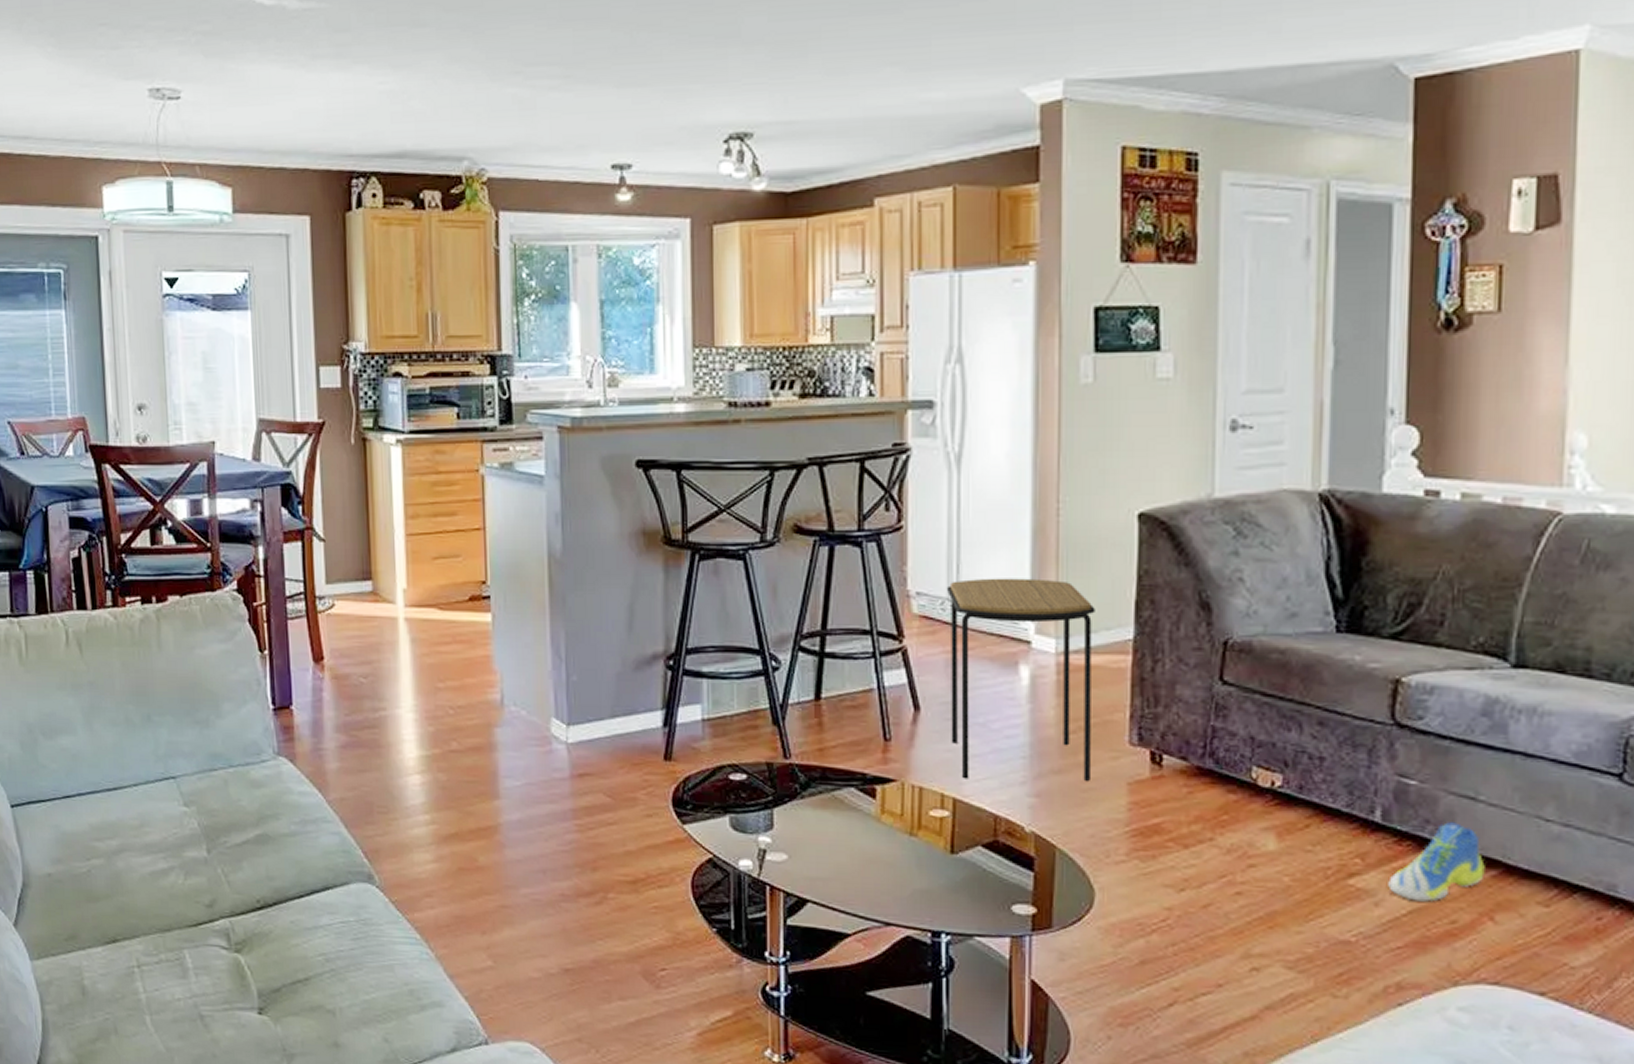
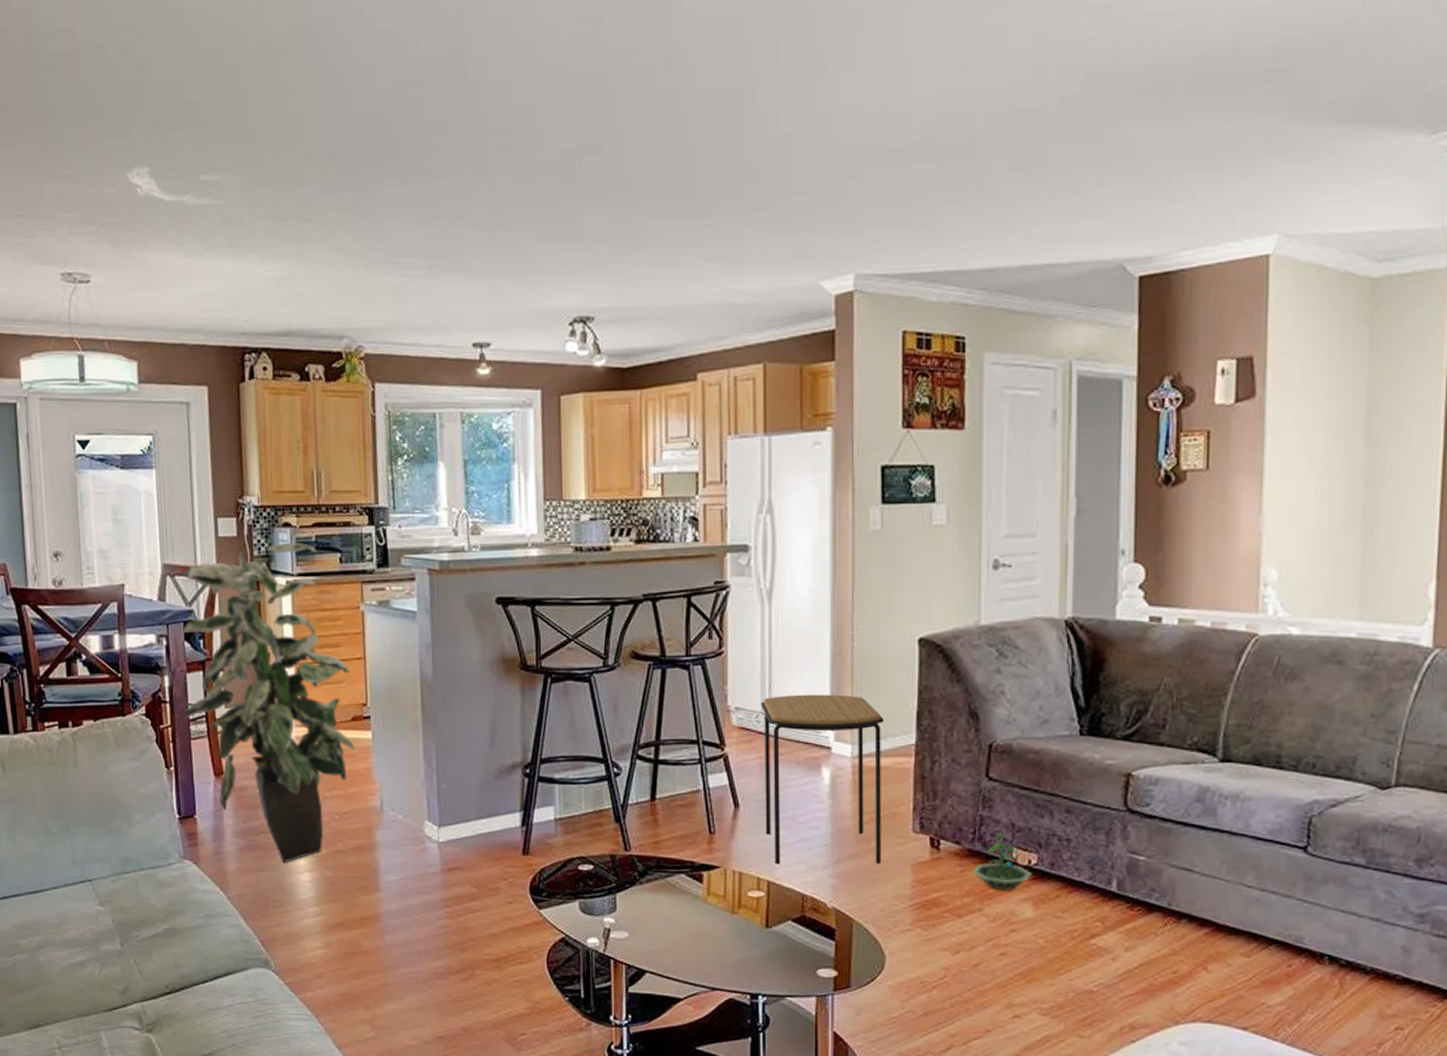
indoor plant: none [280,394,474,762] -> present [182,542,356,862]
terrarium: none [1201,747,1276,818] -> present [971,832,1033,891]
sneaker: present [1388,822,1485,902] -> none [1123,890,1200,956]

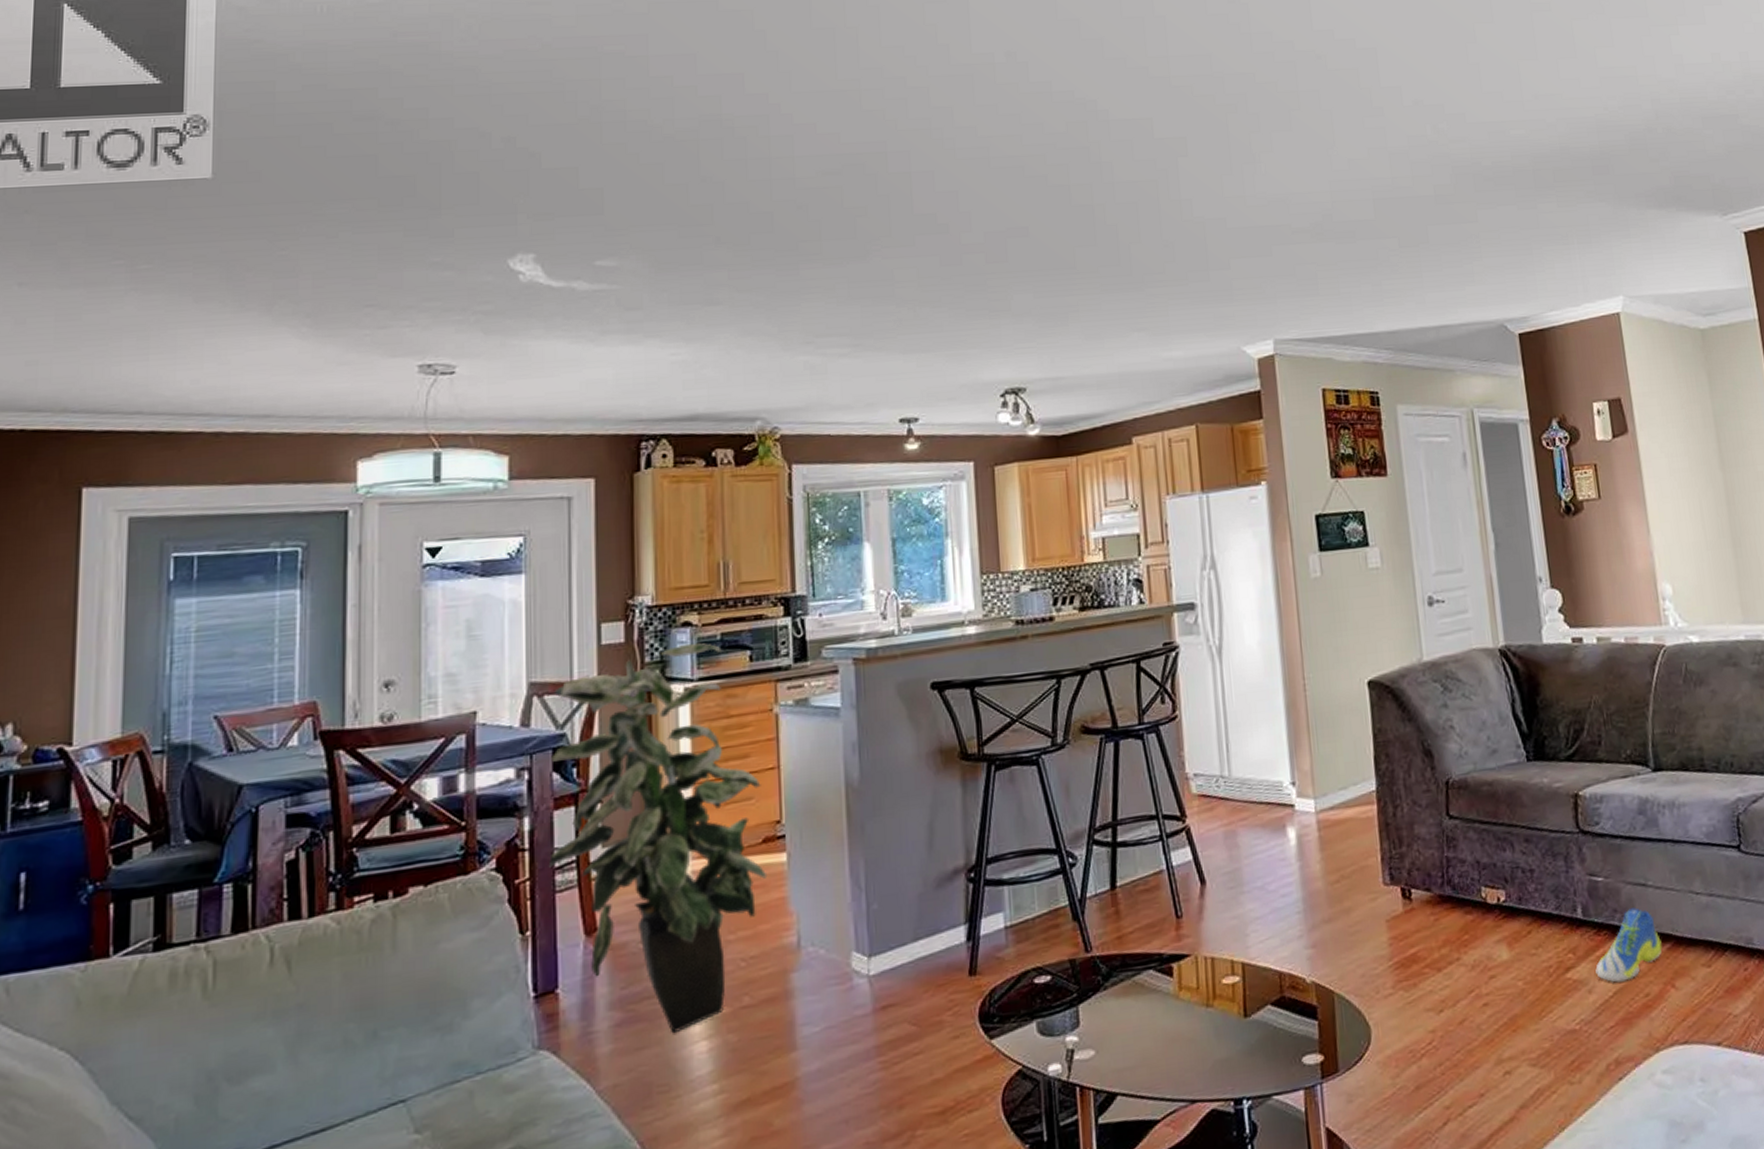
side table: present [760,694,884,865] -> none [1219,747,1356,943]
terrarium: present [971,832,1033,891] -> none [1445,872,1503,936]
sneaker: none [1123,890,1200,956] -> present [1595,908,1663,983]

